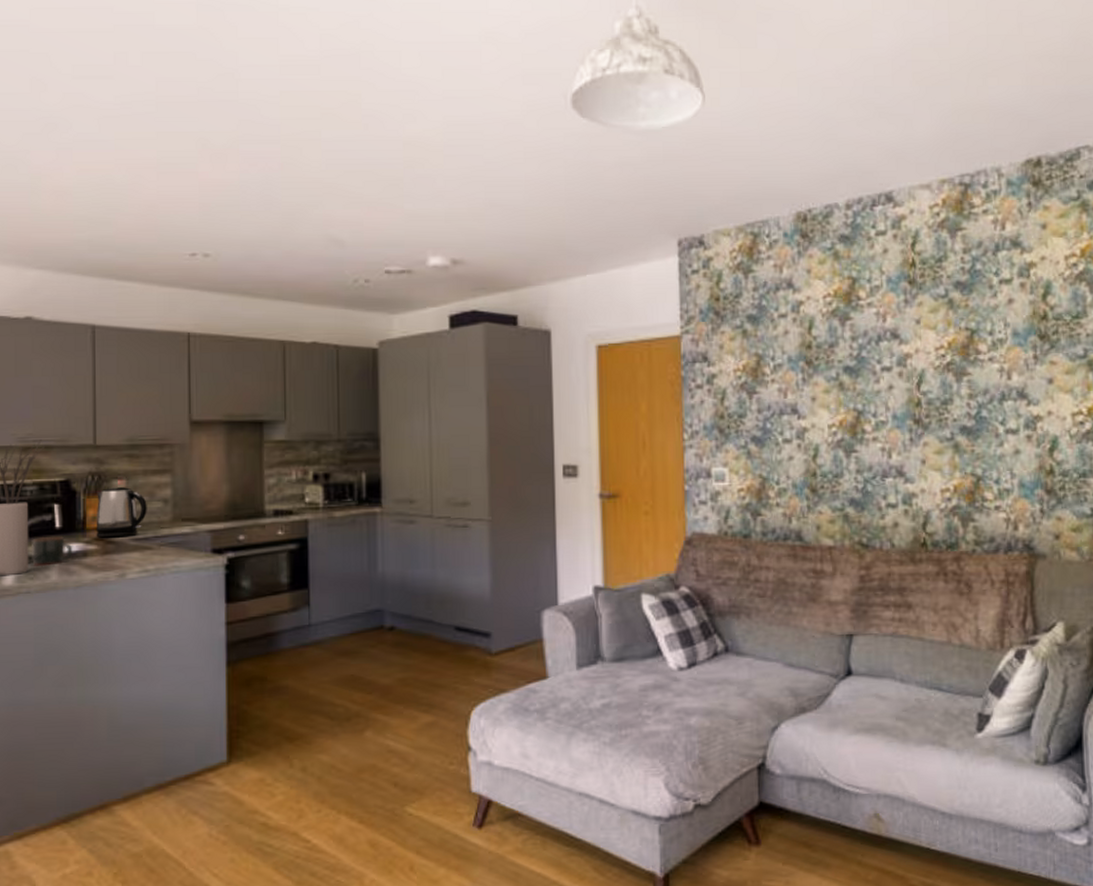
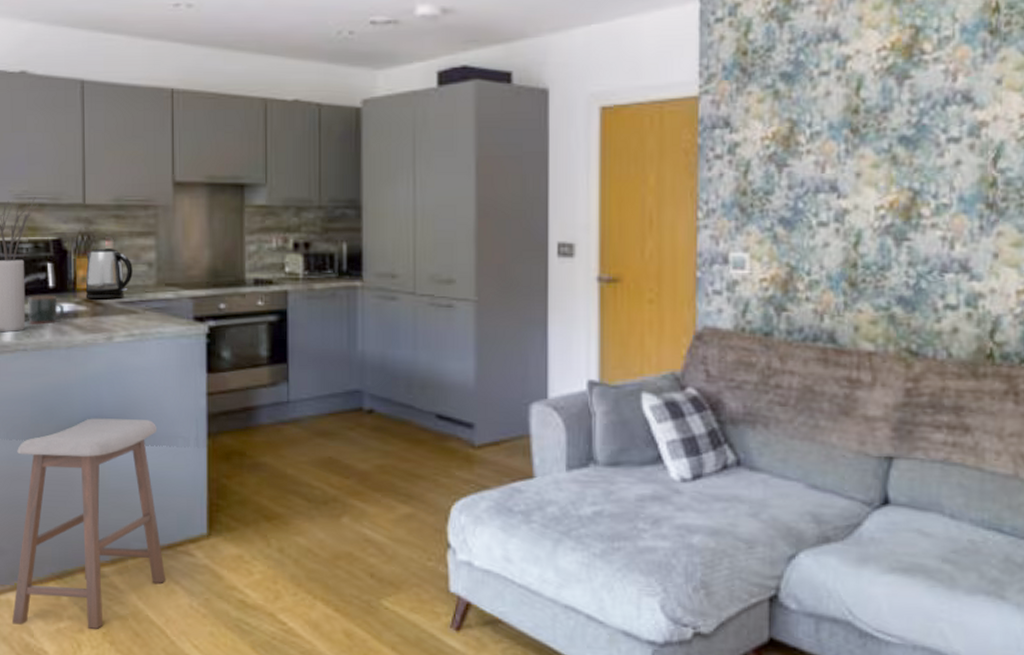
bar stool: none [10,653,184,876] -> present [11,418,166,629]

